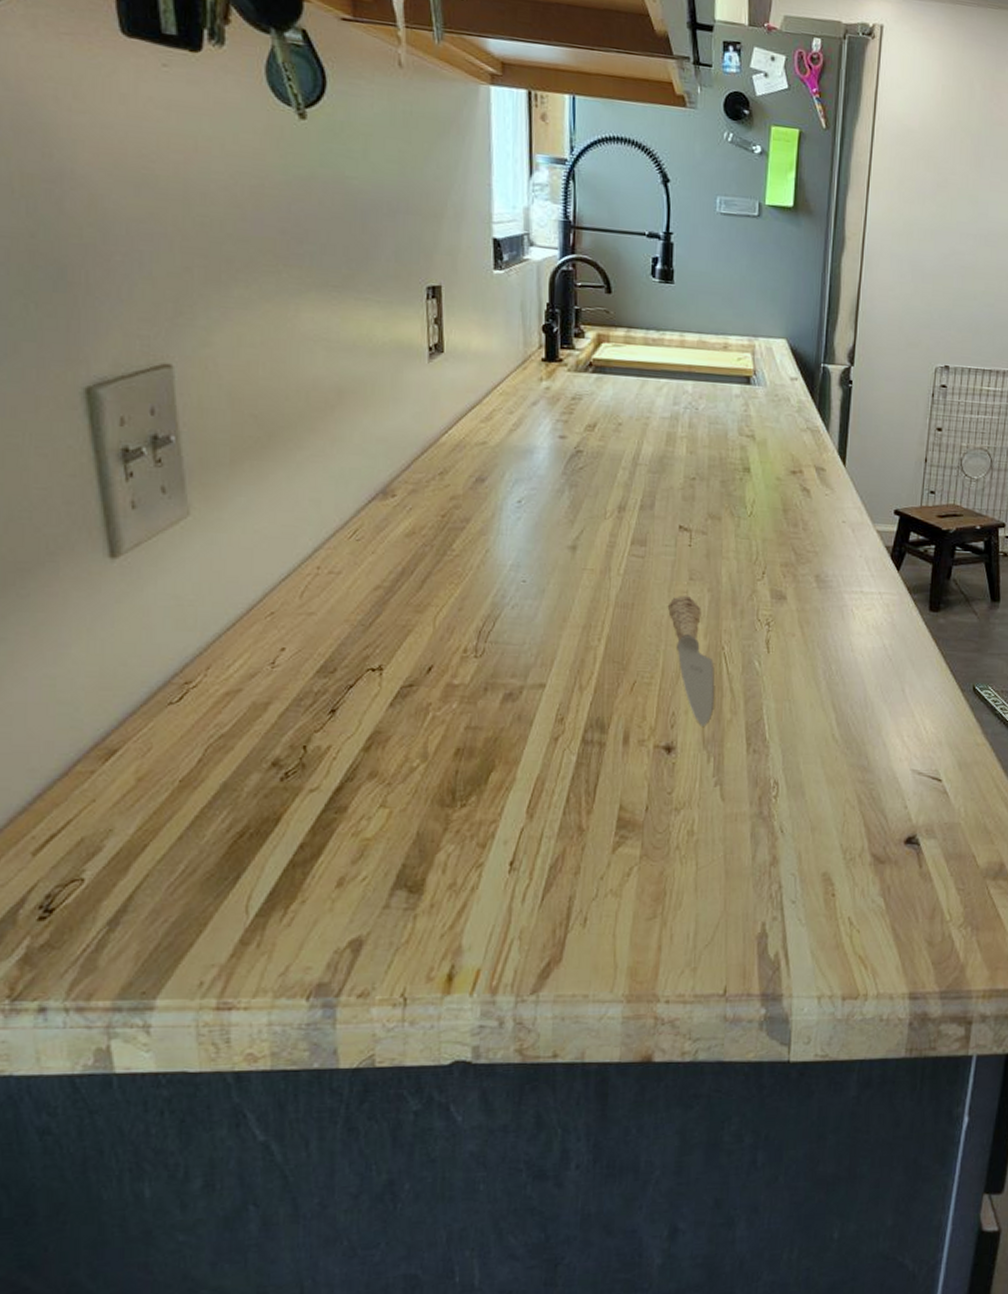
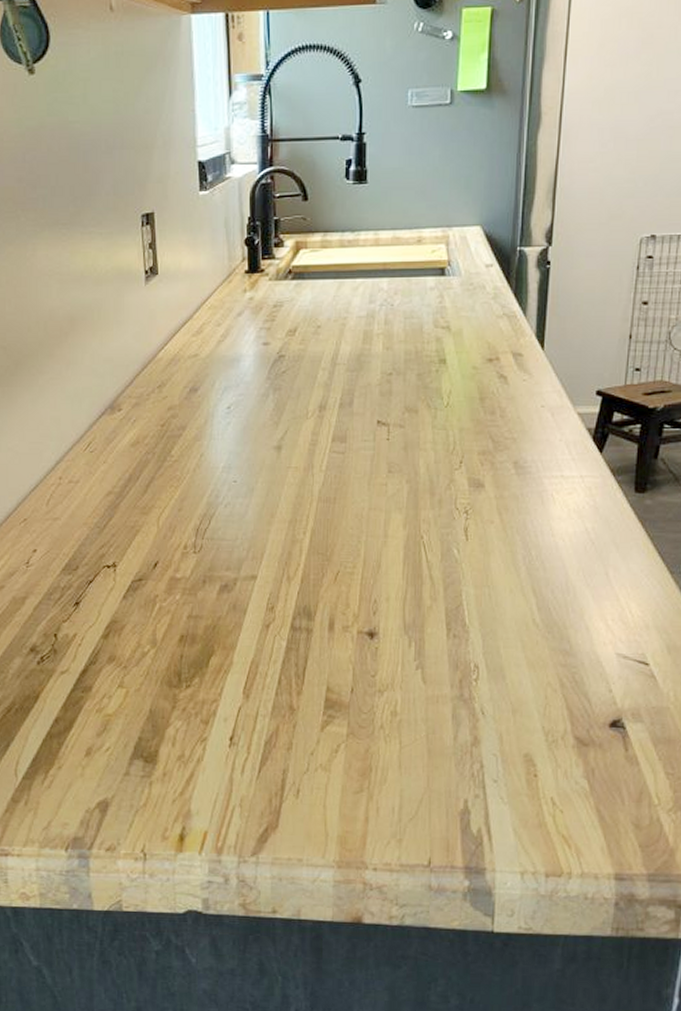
knife: present [667,595,714,726] -> none [367,487,414,613]

